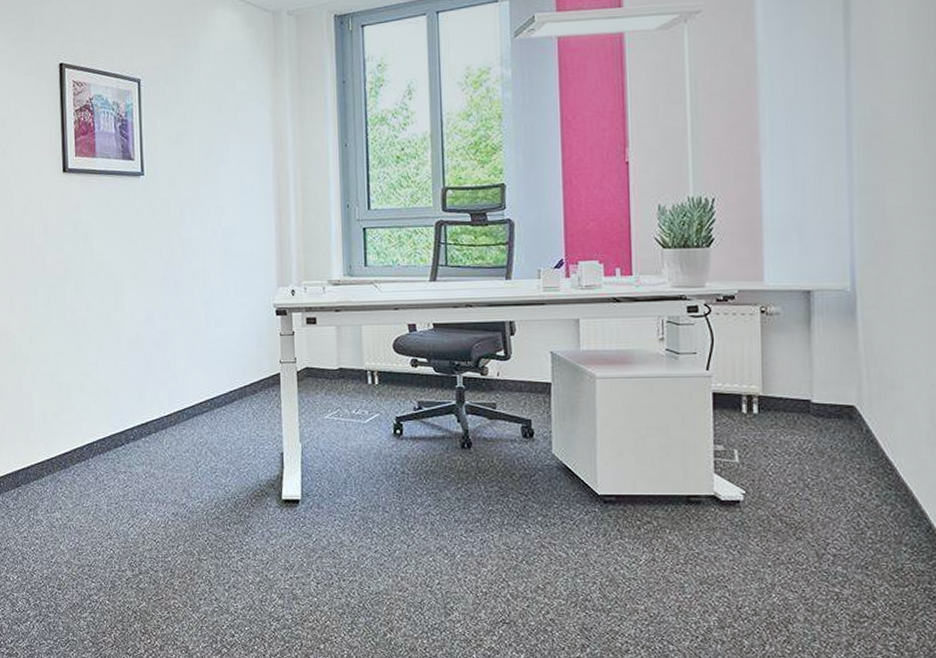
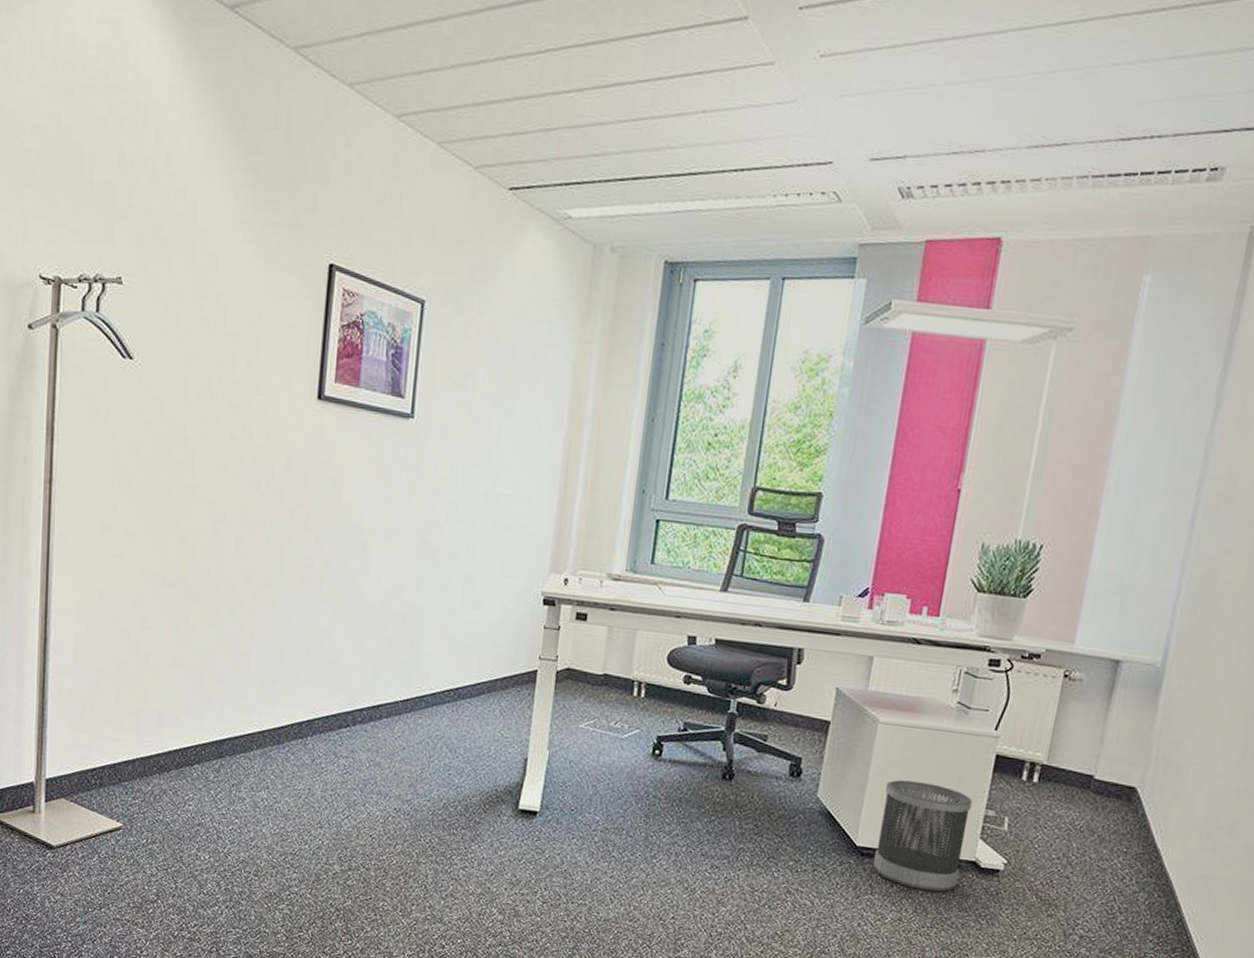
wastebasket: none [615,427,702,529] -> present [873,779,973,892]

